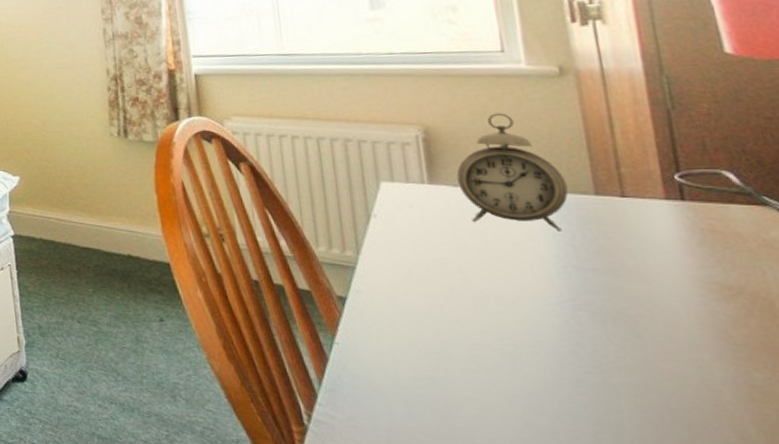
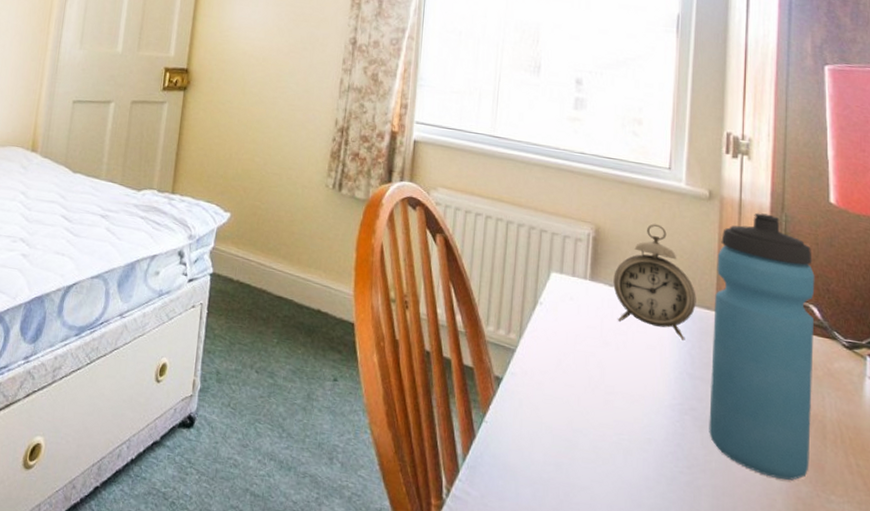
water bottle: none [584,79,760,368] -> present [709,212,815,480]

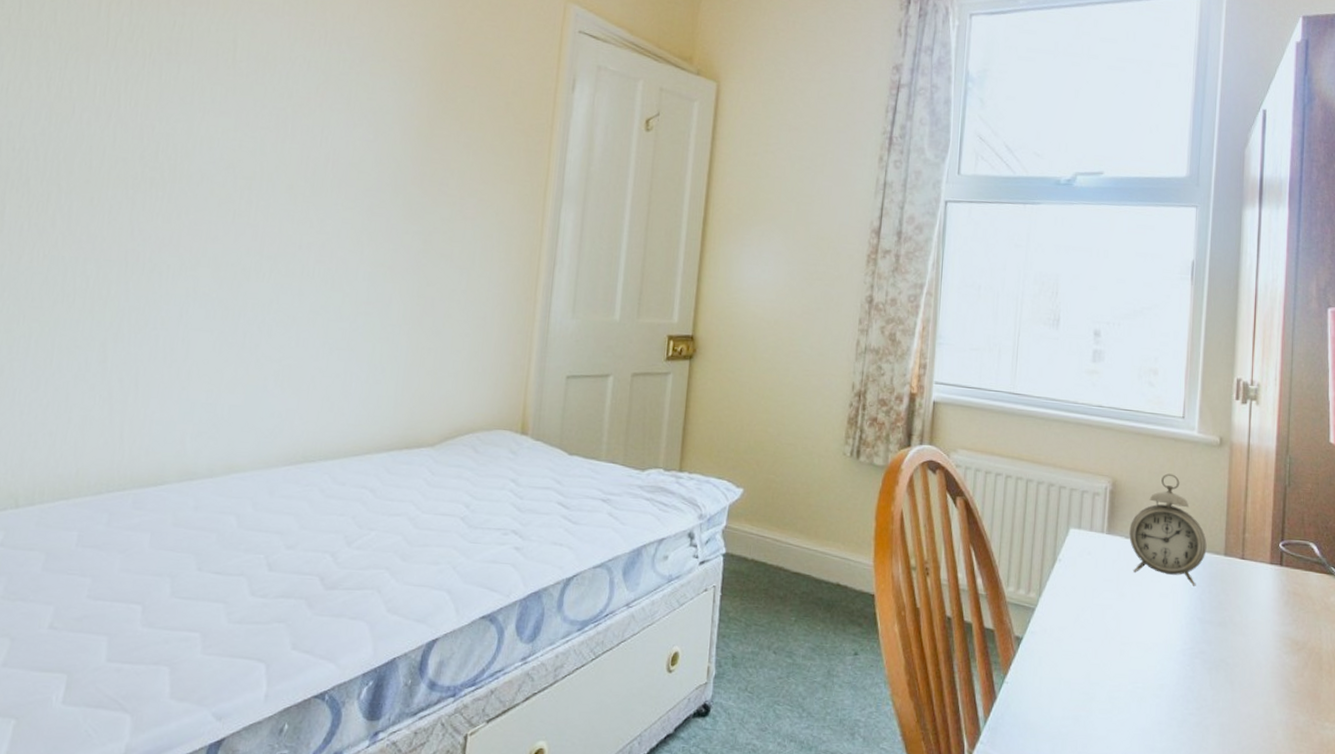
water bottle: present [709,212,815,480] -> none [1217,456,1315,712]

